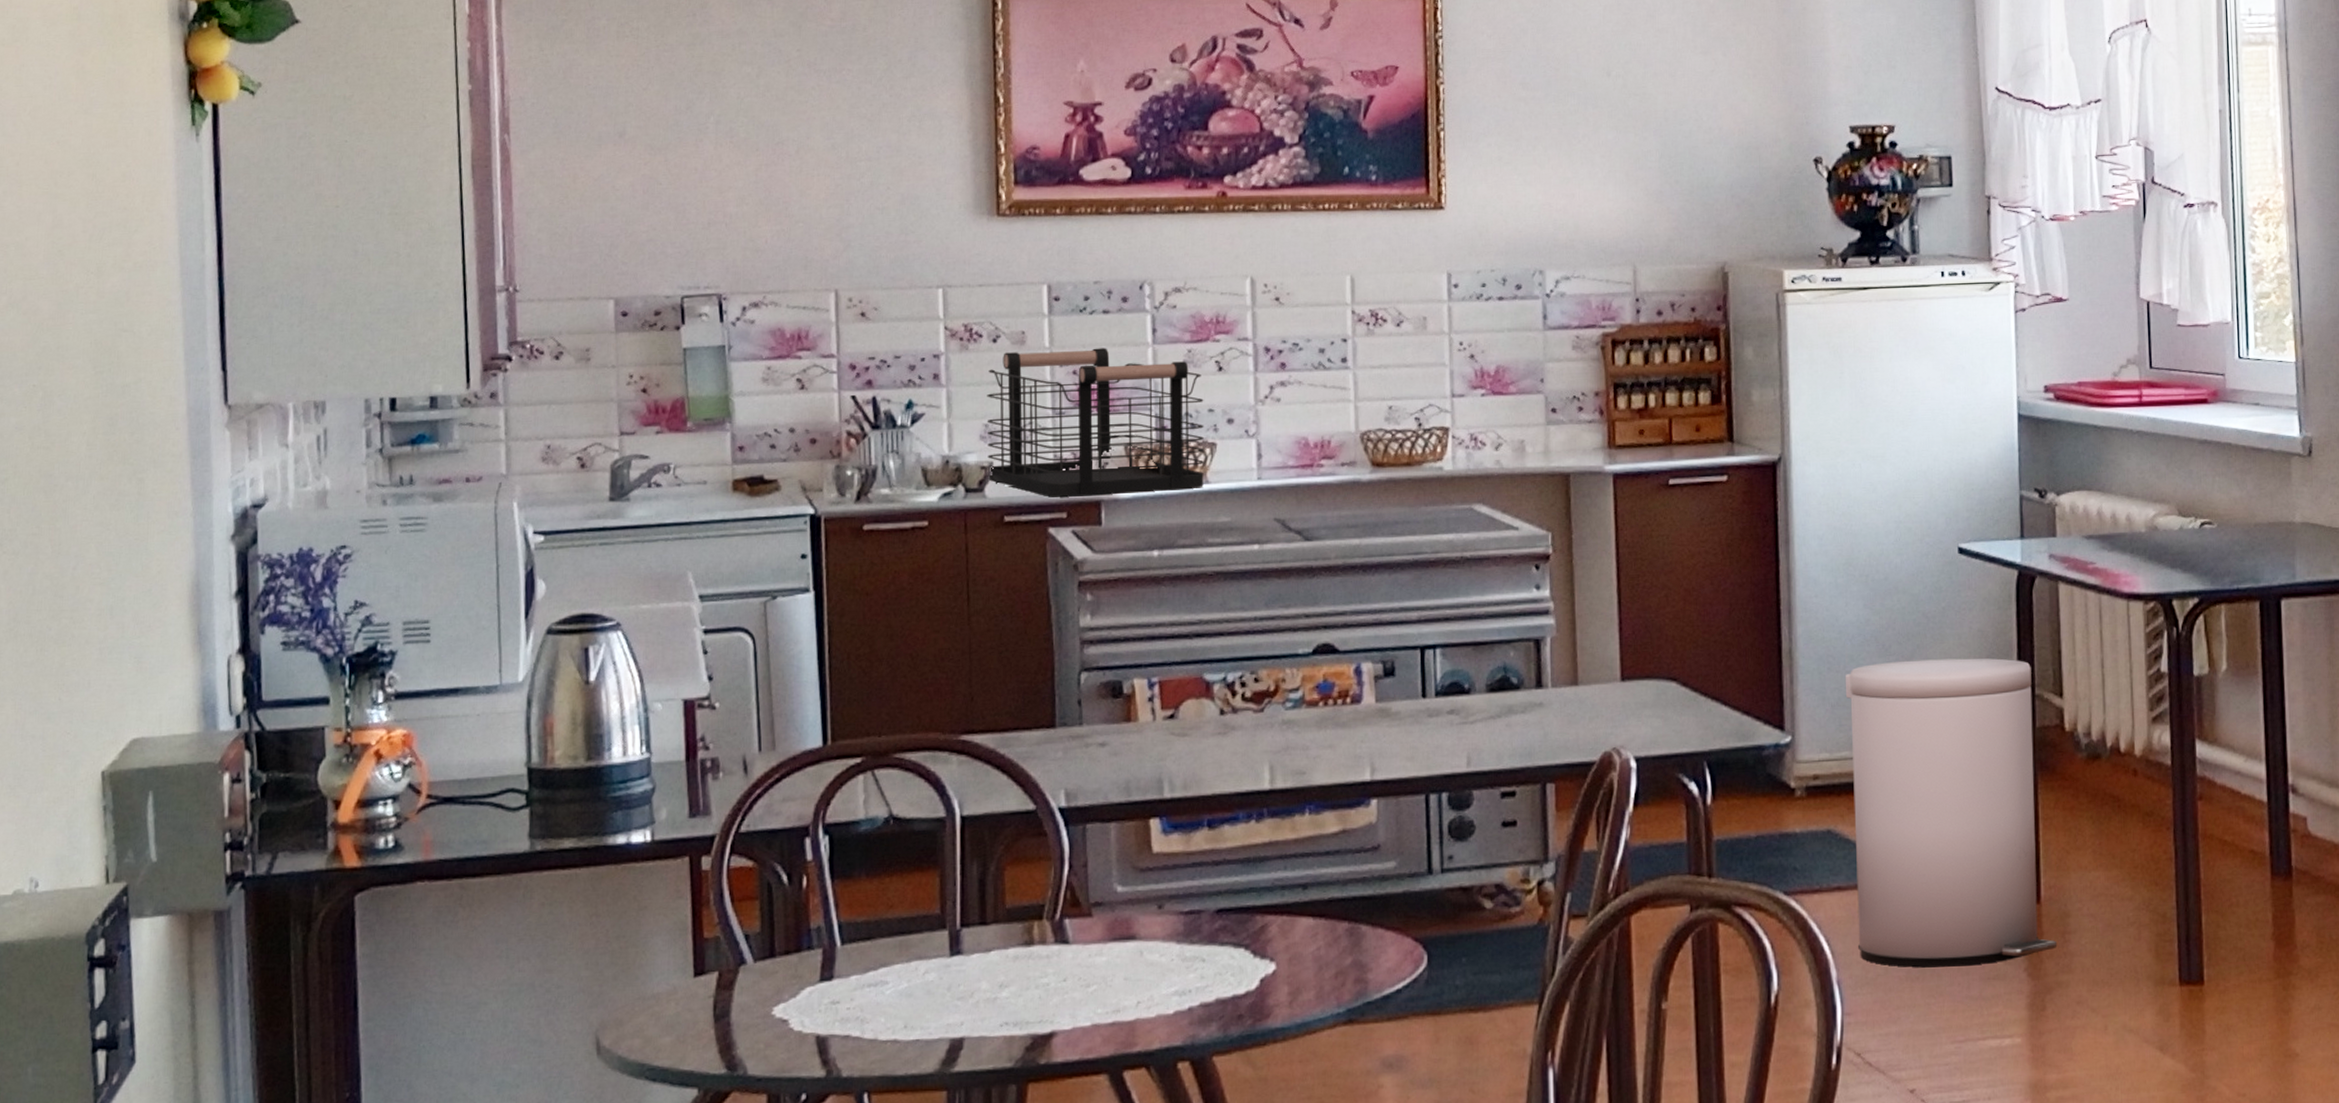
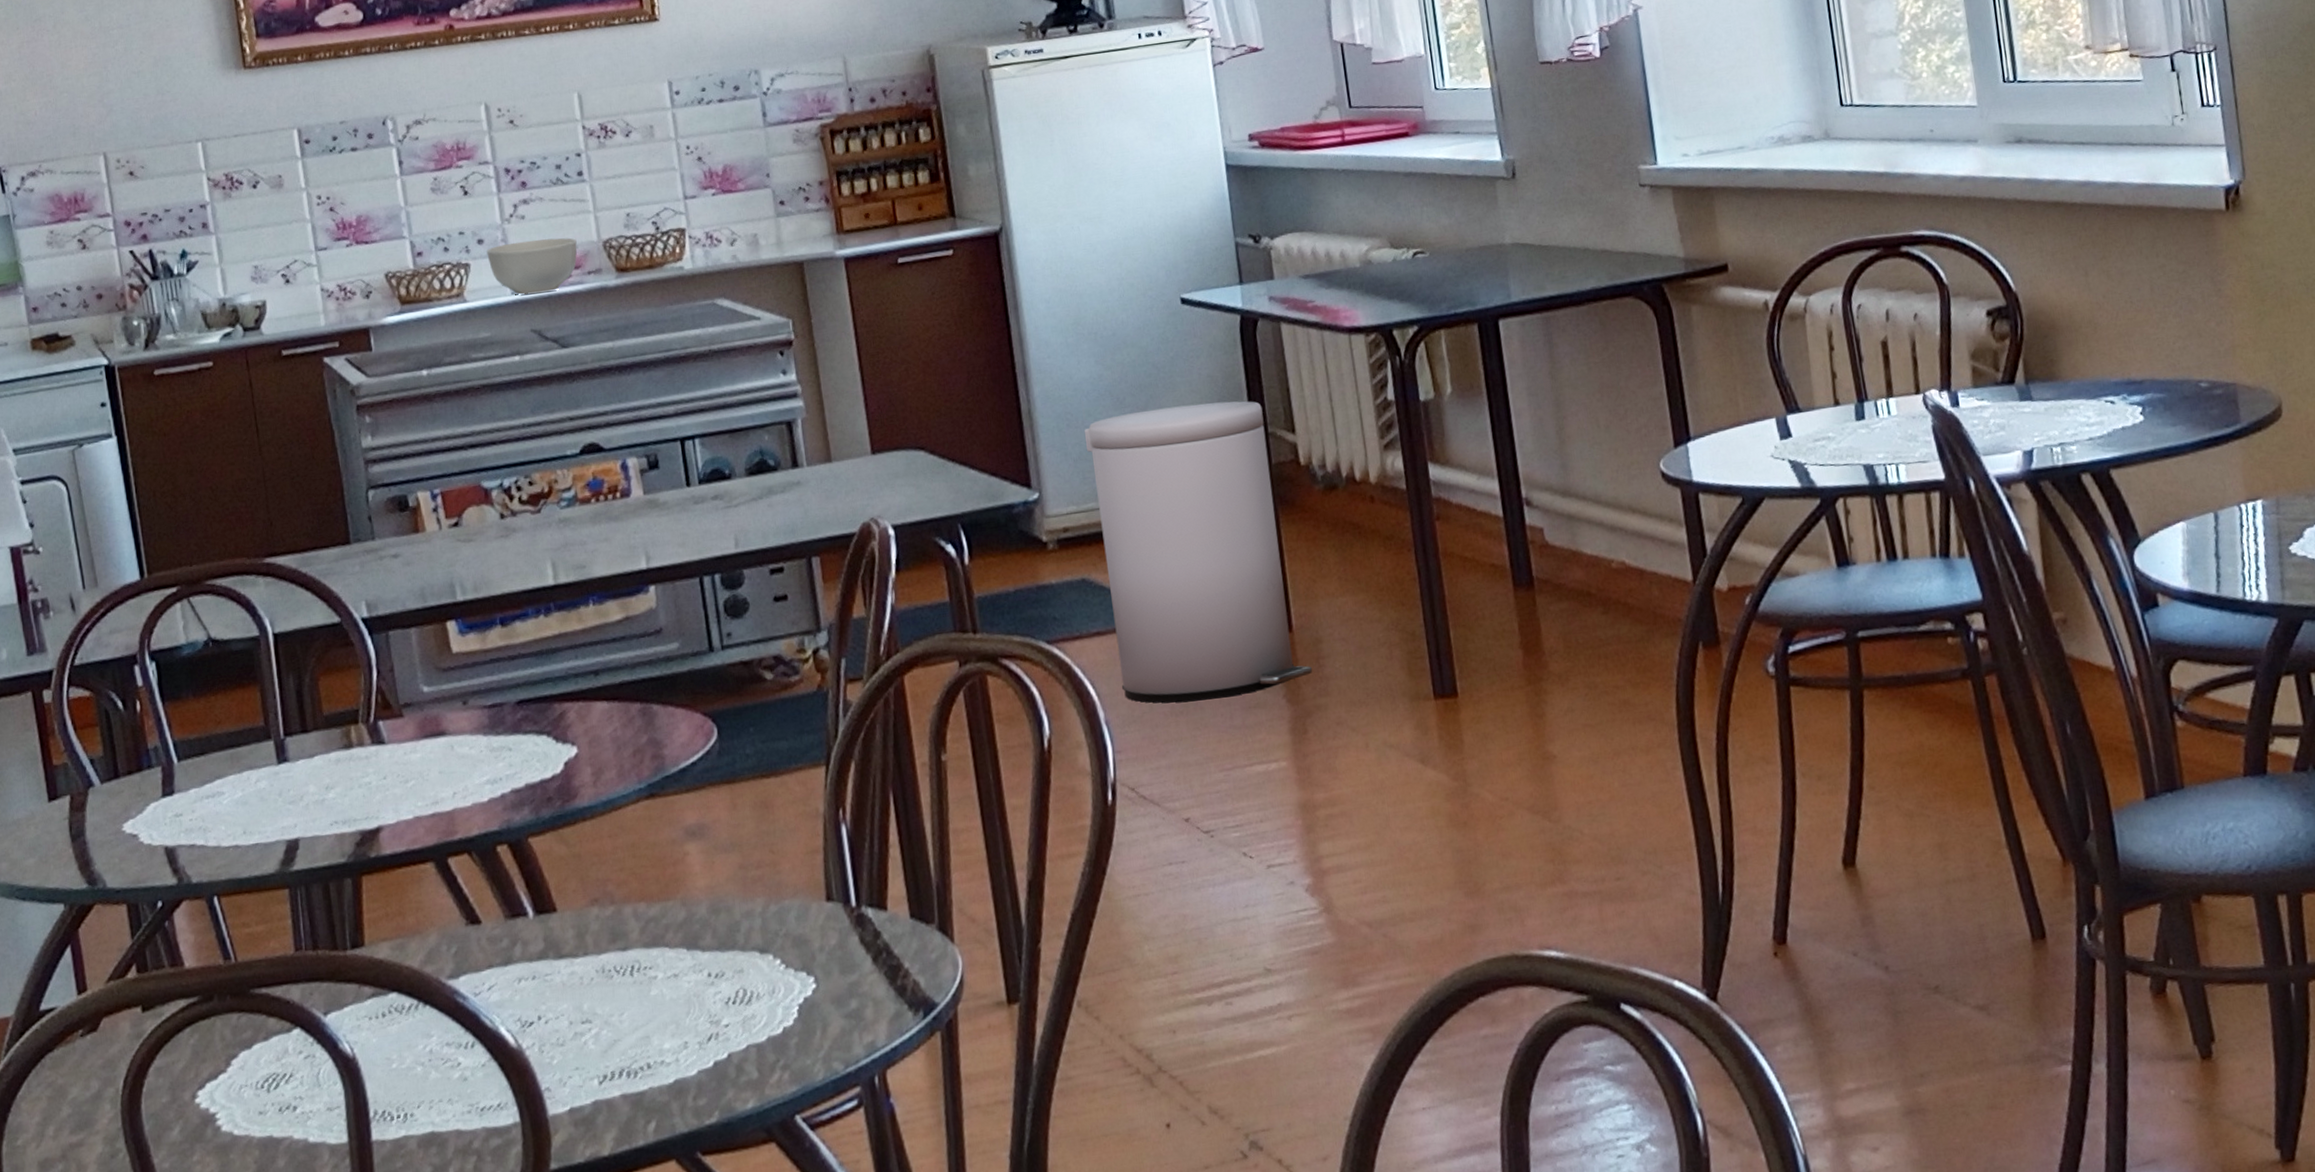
dish rack: present [986,348,1205,497] -> none [252,183,462,329]
bowl: none [1236,424,1333,482] -> present [486,237,577,295]

